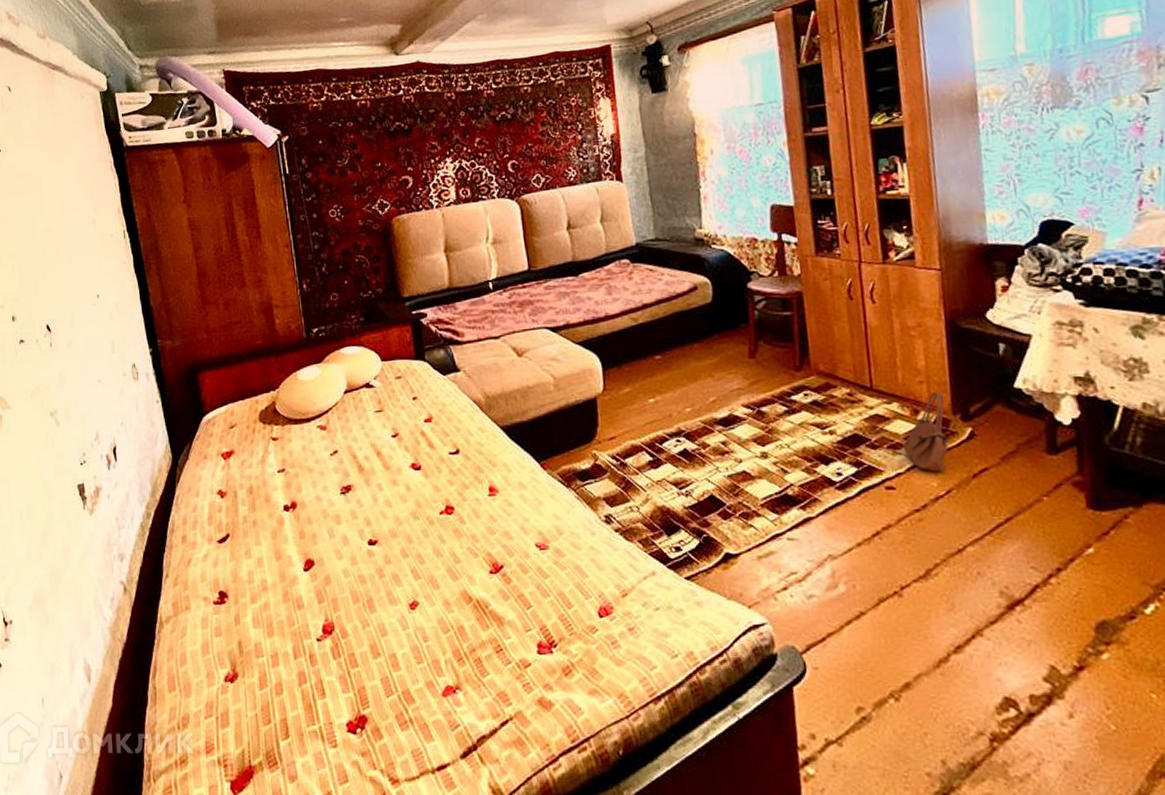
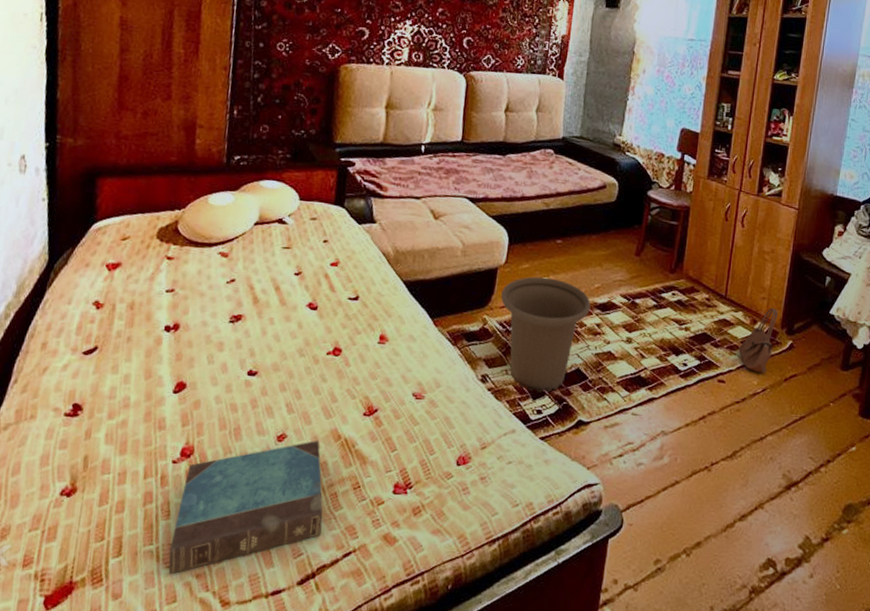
book: none [331,604,473,754] -> present [168,440,323,575]
basket: none [606,398,711,528] -> present [501,276,591,393]

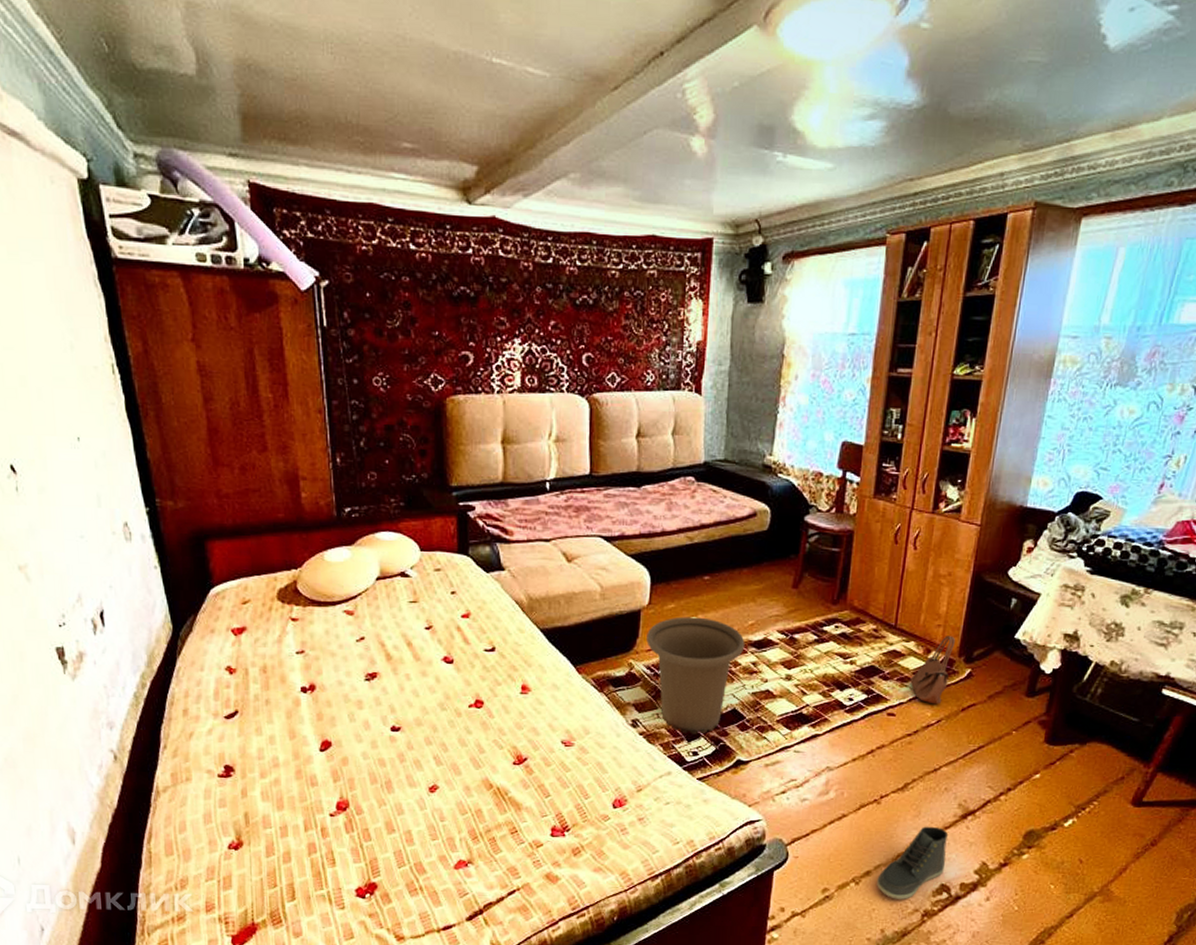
book: present [168,440,323,575] -> none [340,789,484,915]
sneaker: none [707,496,774,574] -> present [877,826,949,899]

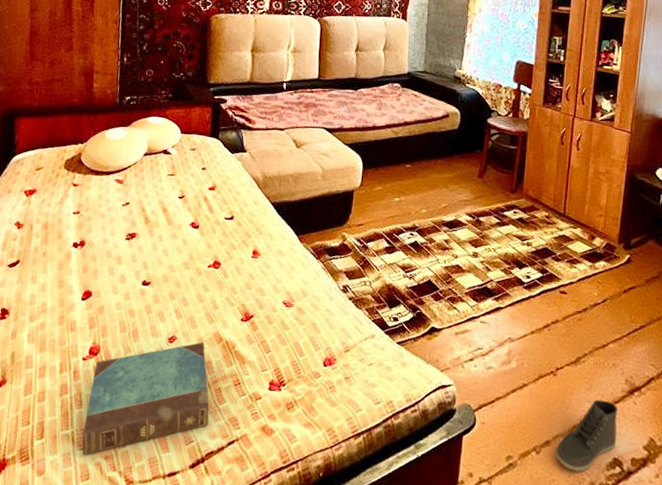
book: none [340,789,484,915] -> present [82,342,210,456]
basket: present [646,616,745,734] -> none [358,197,439,302]
handbag: present [910,635,955,705] -> none [578,224,615,286]

